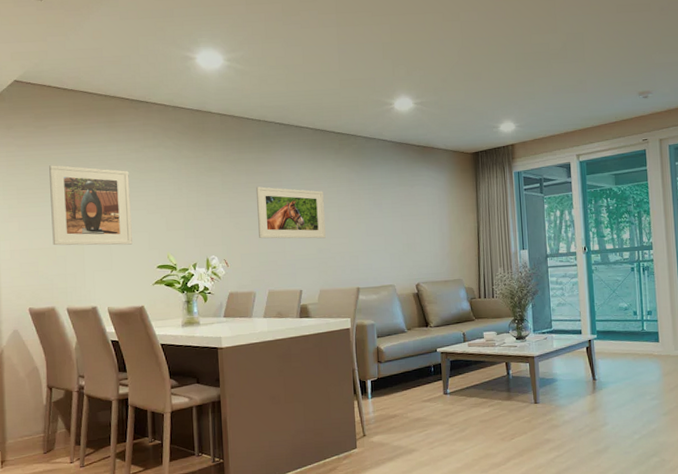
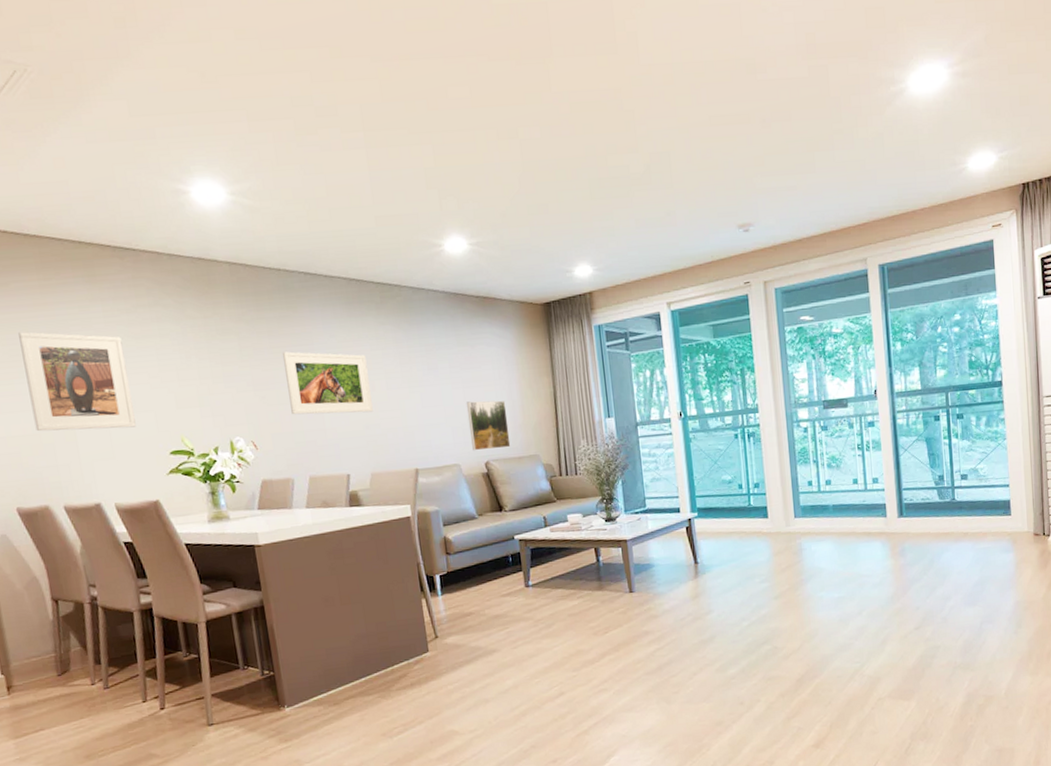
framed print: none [403,232,439,274] -> present [466,400,511,451]

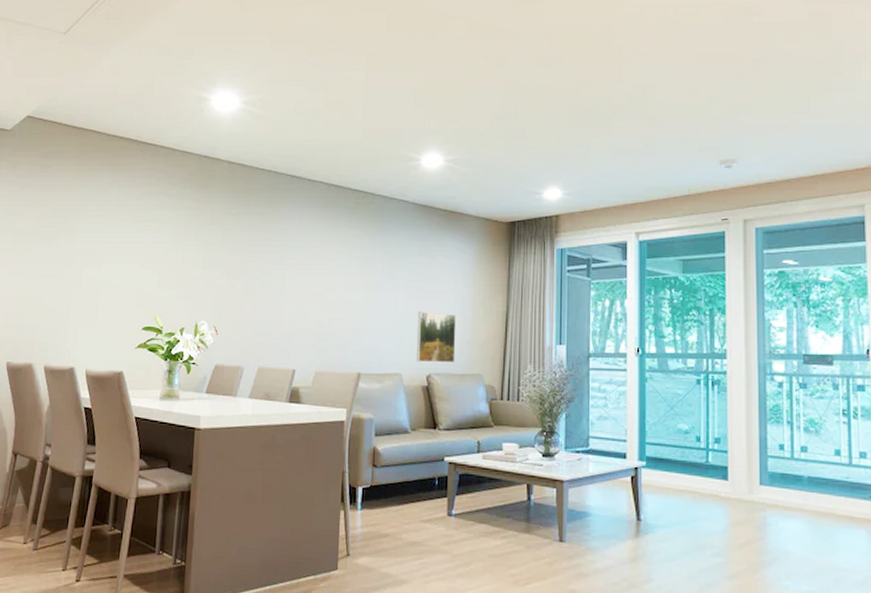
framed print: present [18,331,136,432] -> none [40,208,127,301]
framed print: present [282,351,373,415] -> none [255,246,331,311]

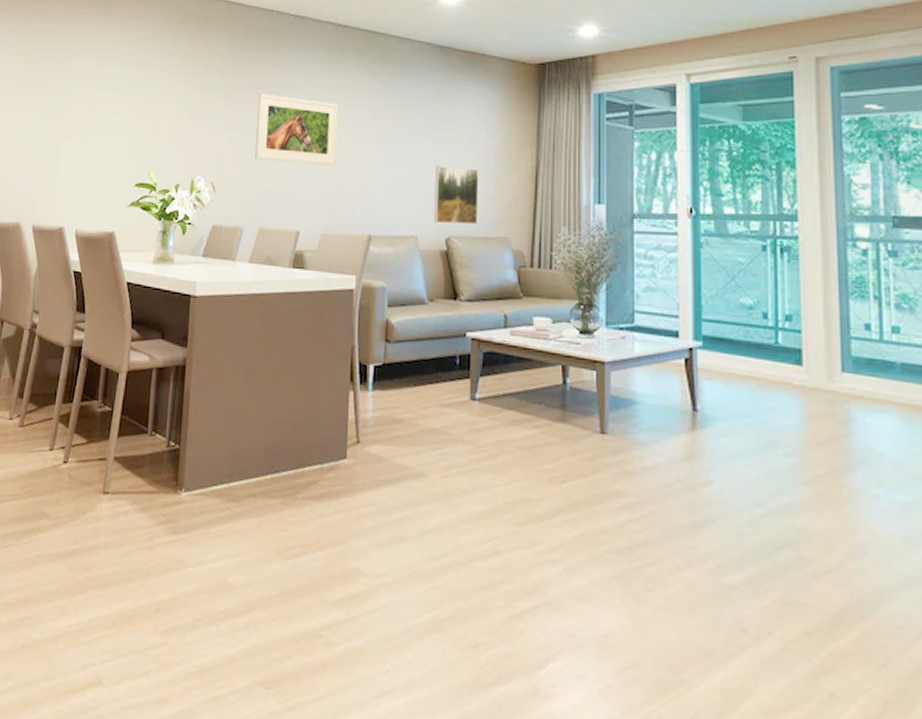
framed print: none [255,246,331,311] -> present [255,93,339,166]

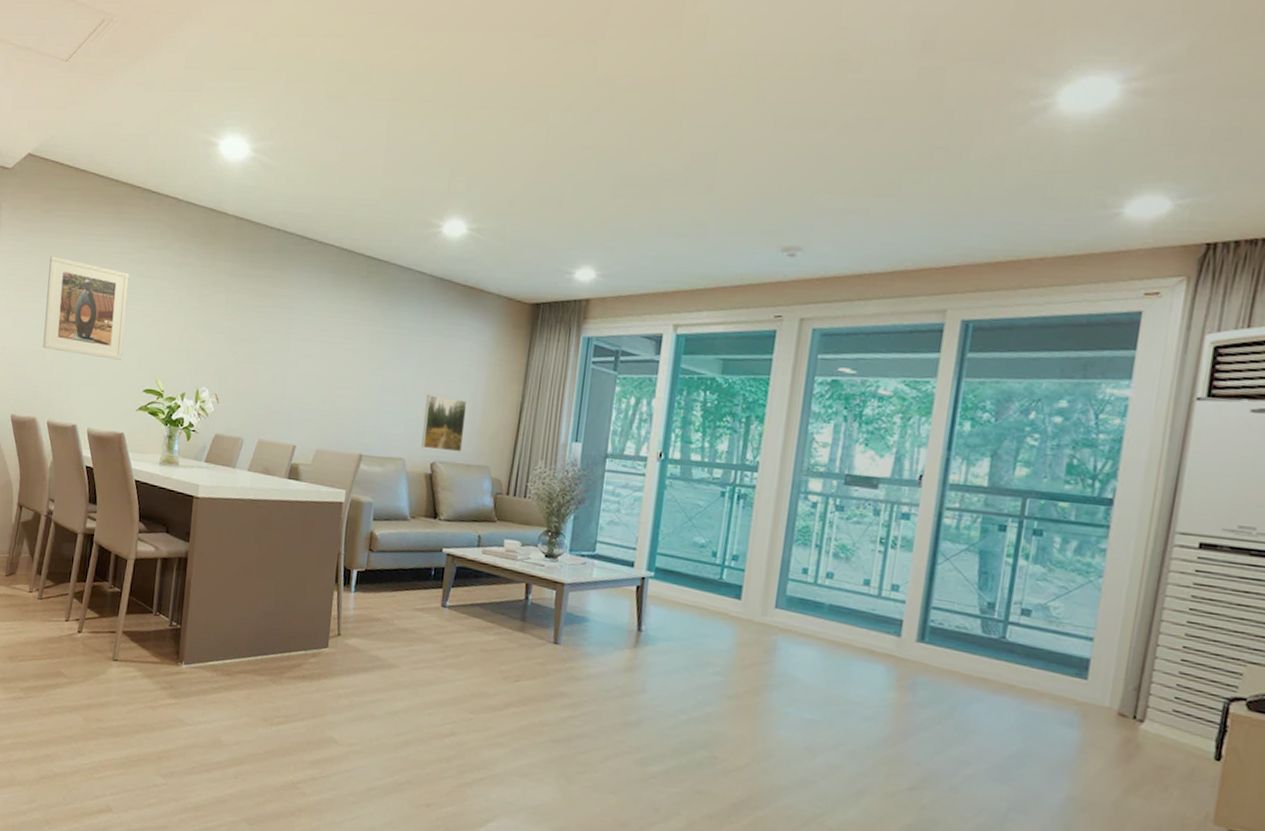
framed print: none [29,54,120,155] -> present [43,256,129,360]
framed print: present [255,93,339,166] -> none [257,312,339,387]

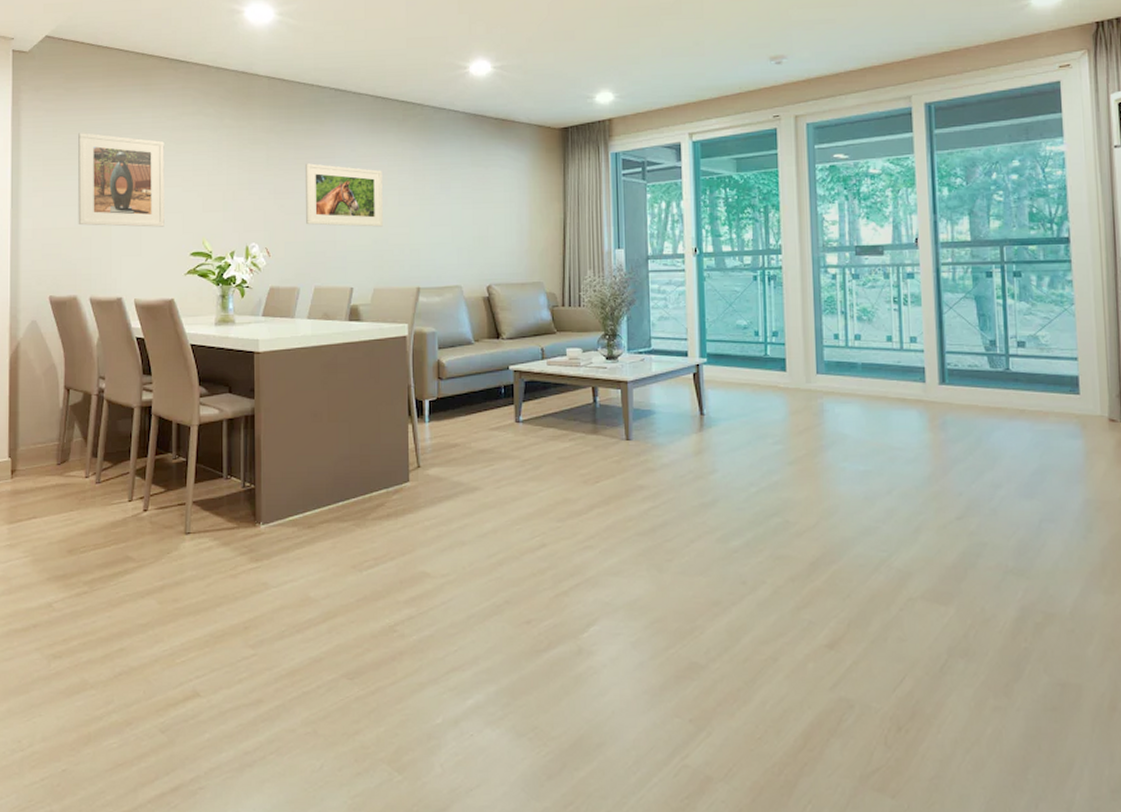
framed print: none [257,312,339,387] -> present [304,163,383,227]
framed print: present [421,395,468,453] -> none [474,222,515,274]

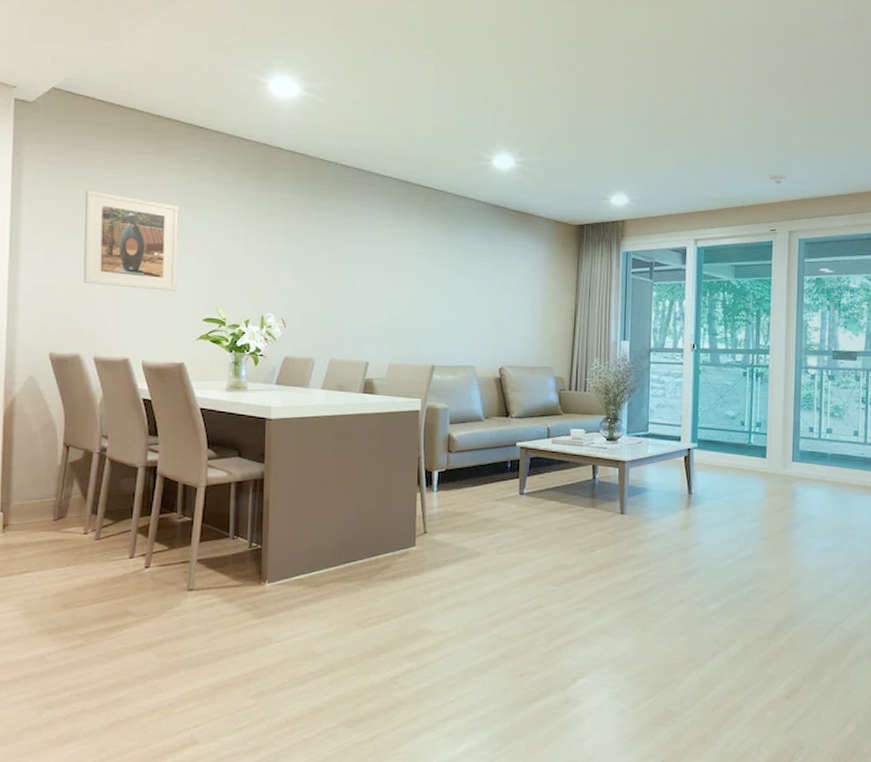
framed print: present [304,163,383,227] -> none [324,239,403,306]

